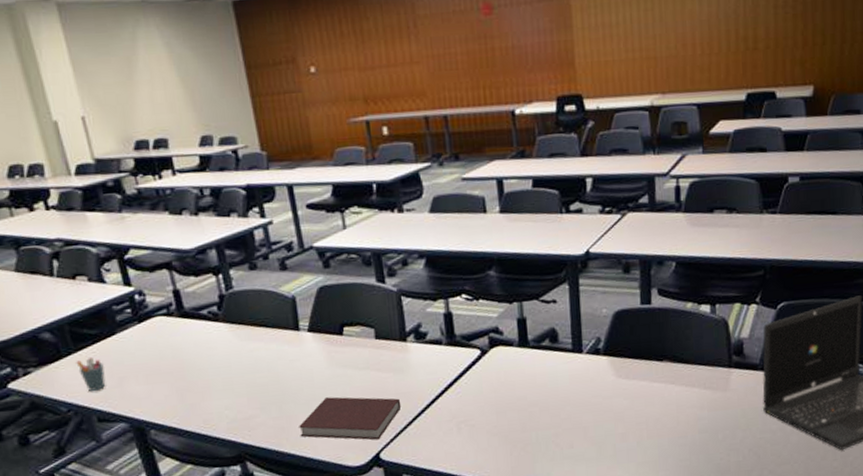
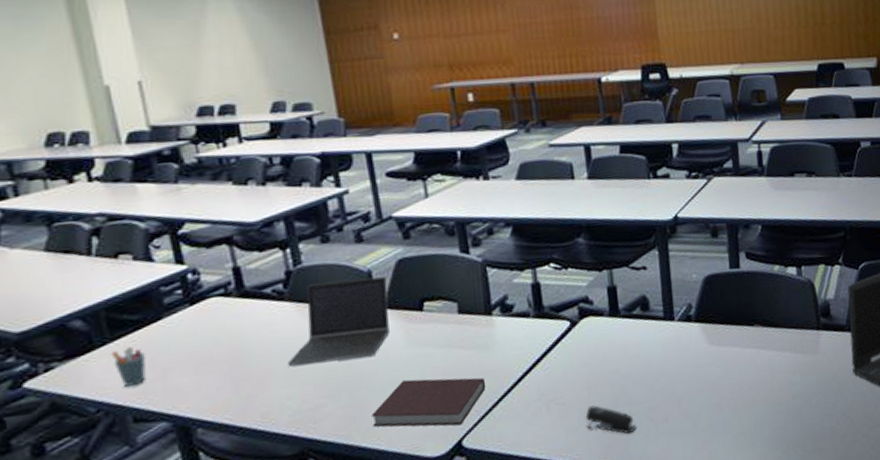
laptop computer: none [224,303,313,380] -> present [287,277,390,366]
stapler: none [494,429,542,457] -> present [585,405,636,435]

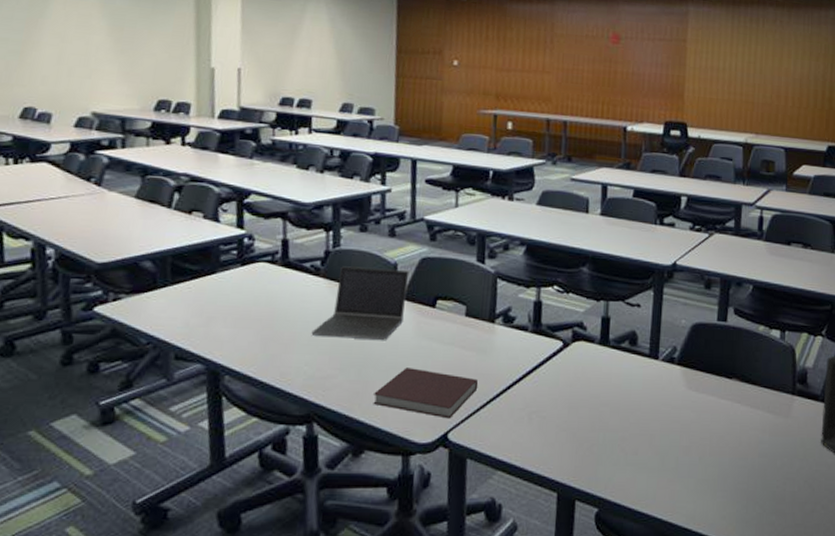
pen holder: present [111,346,147,387] -> none [169,291,197,327]
stapler: present [585,405,636,435] -> none [561,425,607,459]

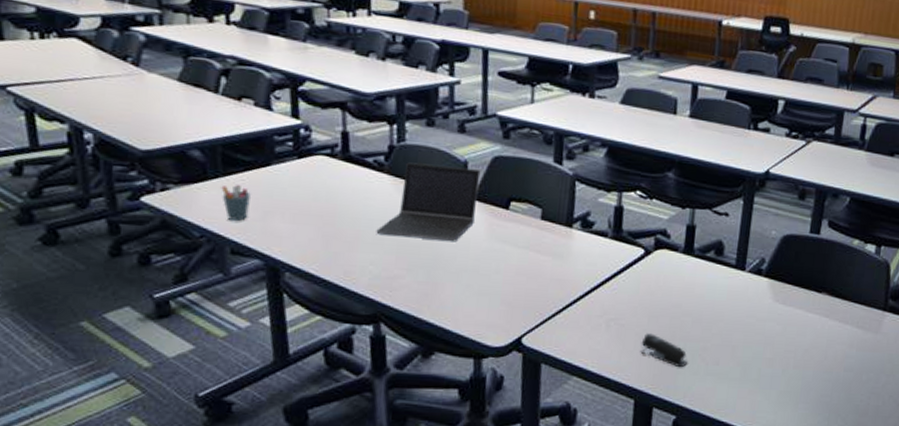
pen holder: none [169,291,197,327] -> present [221,184,252,221]
notebook: present [372,368,479,419] -> none [442,270,554,323]
stapler: none [561,425,607,459] -> present [640,333,687,368]

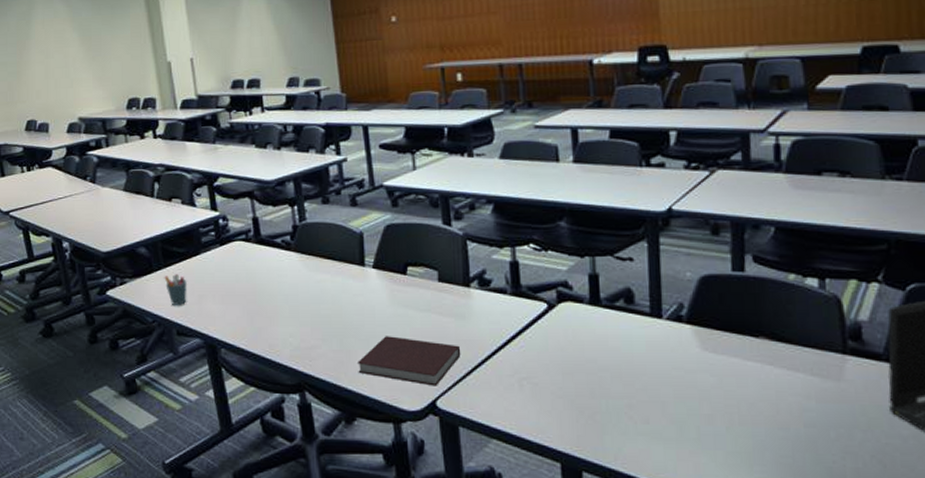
laptop computer: present [376,162,481,243] -> none [291,239,376,311]
notebook: none [442,270,554,323] -> present [356,336,461,386]
stapler: present [640,333,687,368] -> none [558,391,613,428]

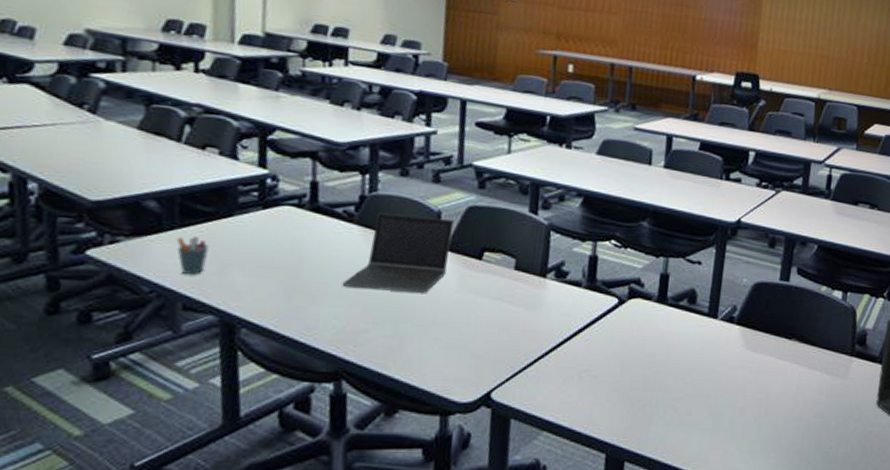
laptop computer: none [291,239,376,311] -> present [342,212,455,294]
notebook: present [356,336,461,386] -> none [409,323,526,377]

